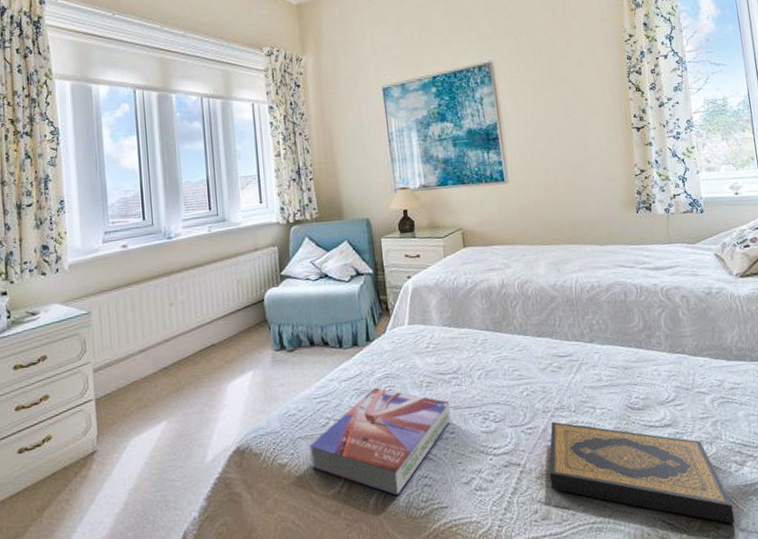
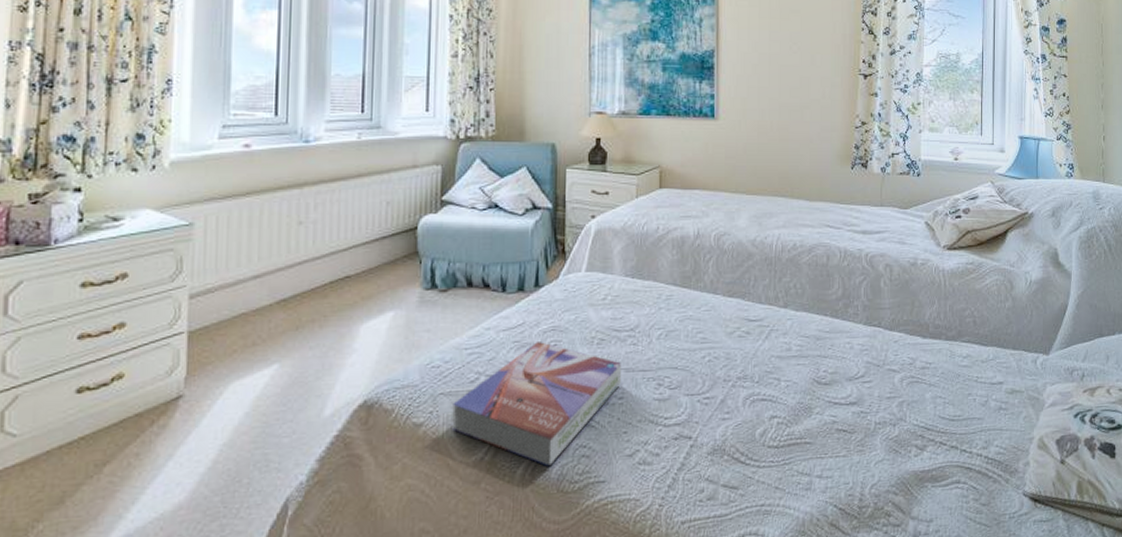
hardback book: present [549,421,735,524] -> none [722,392,907,512]

